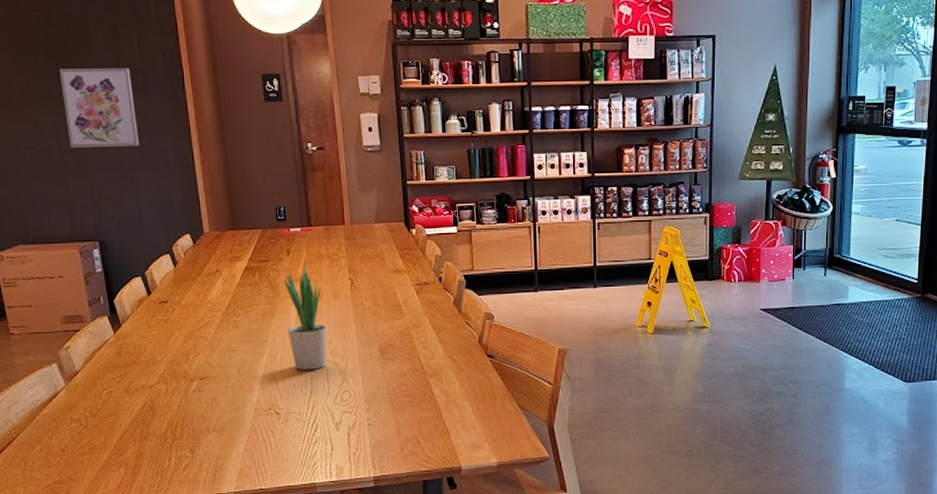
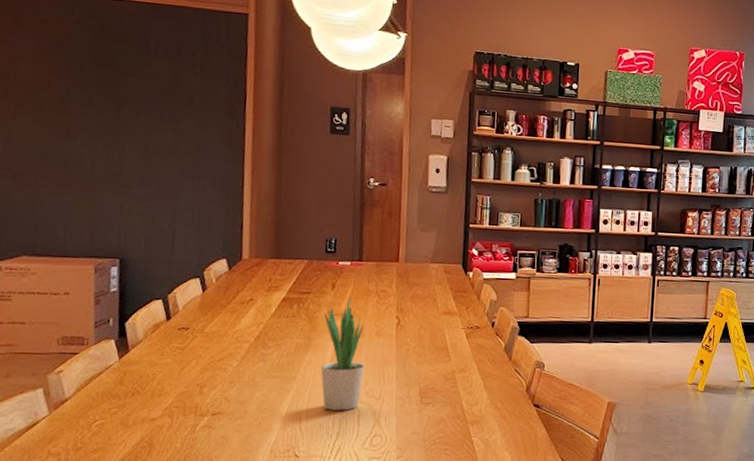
wall art: present [59,68,139,147] -> none [105,79,188,165]

